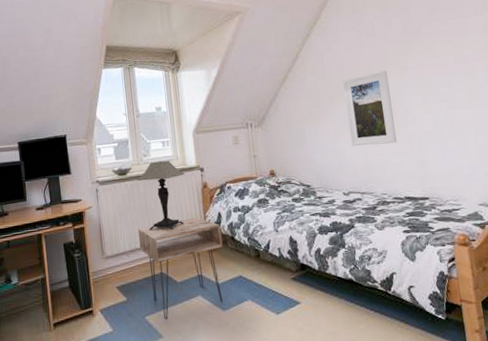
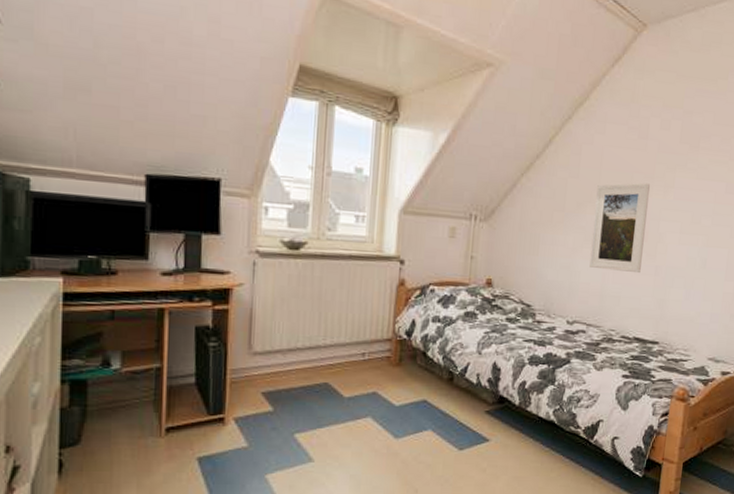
table lamp: present [137,160,185,231] -> none [313,239,379,333]
nightstand: present [138,217,223,319] -> none [301,321,412,440]

